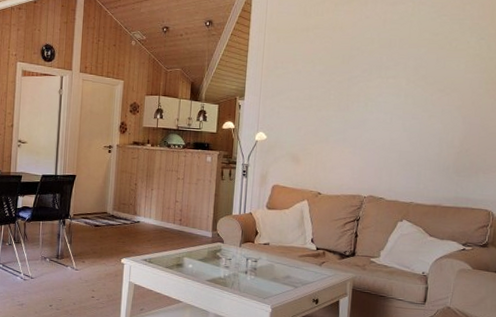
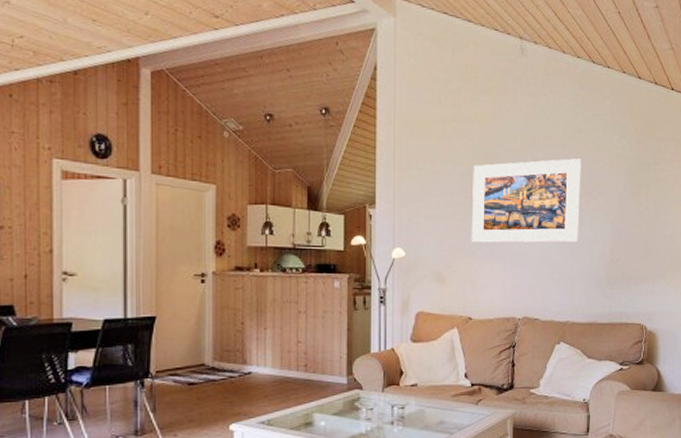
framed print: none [325,58,436,133] -> present [471,158,581,243]

